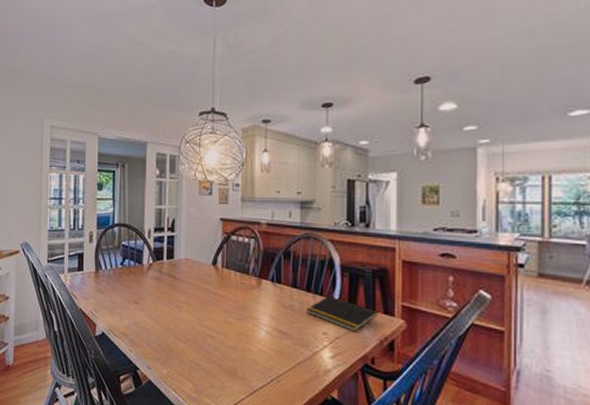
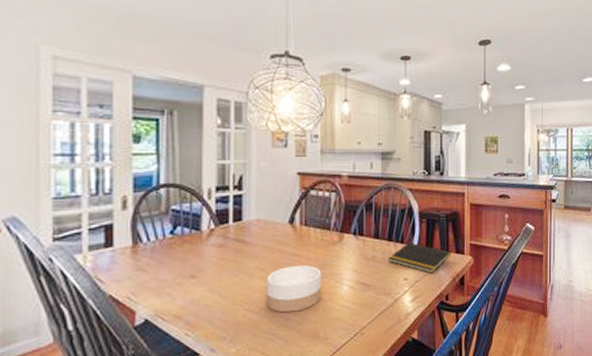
bowl: none [192,303,241,348] -> present [266,264,322,313]

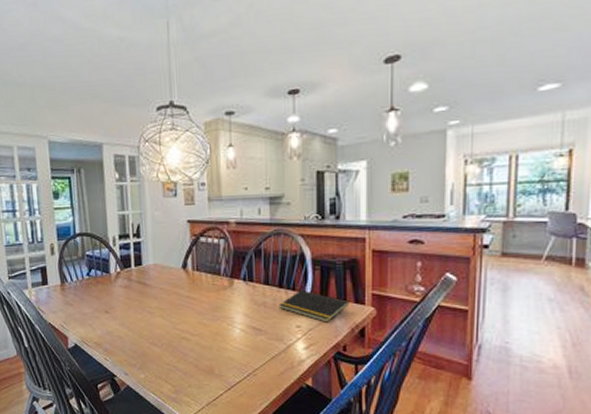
bowl: present [266,264,322,313] -> none [165,306,215,349]

